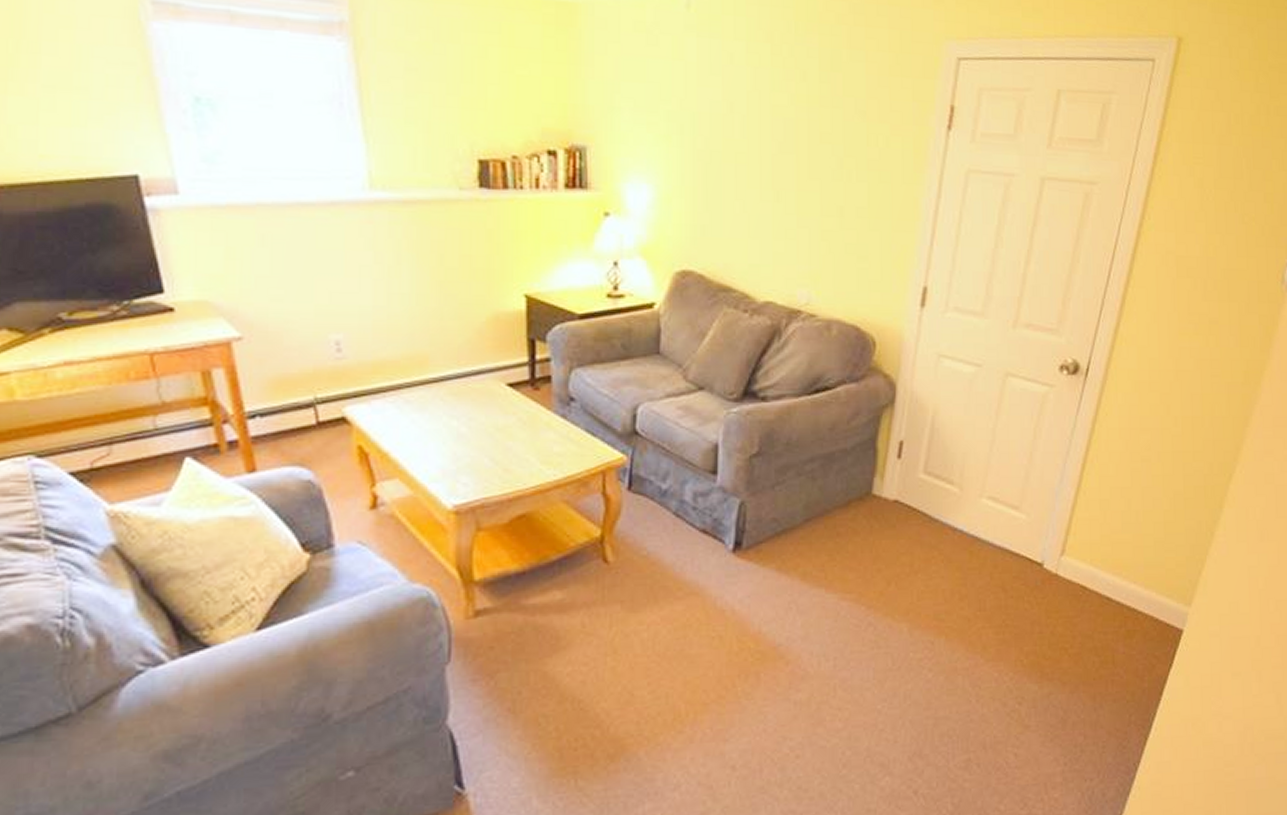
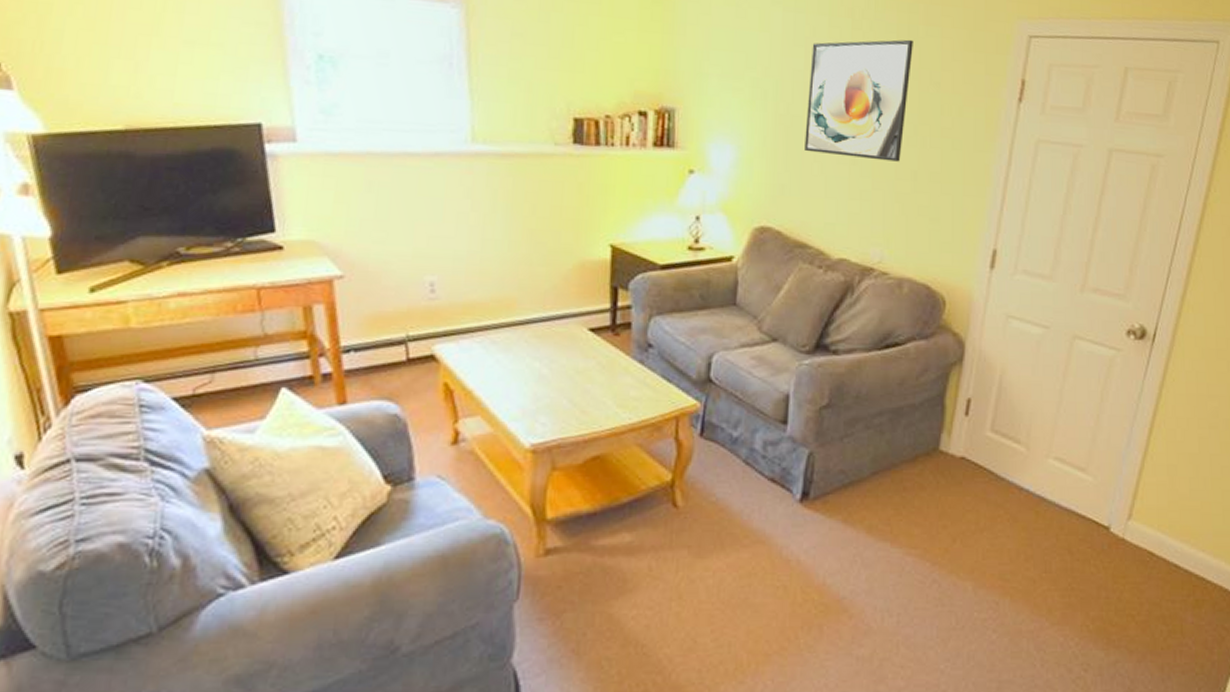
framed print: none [725,65,837,197] -> present [805,39,913,162]

